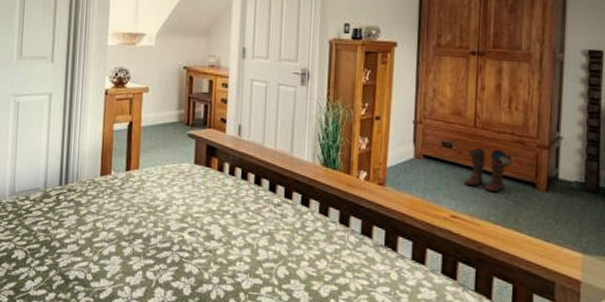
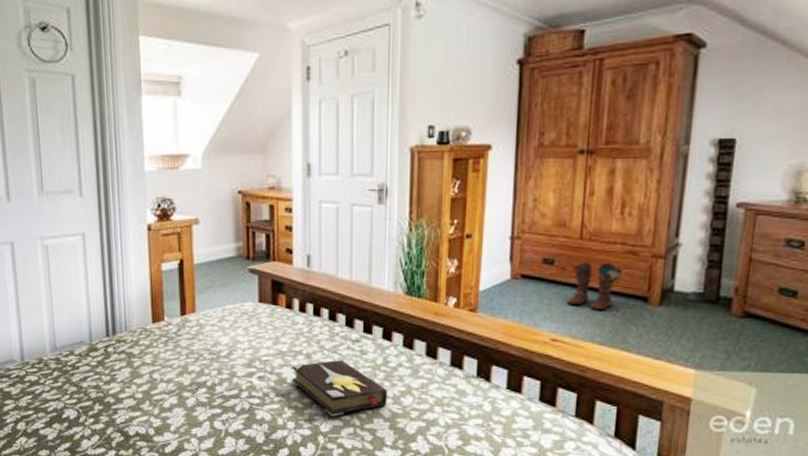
hardback book: none [219,221,304,275] -> present [292,360,388,416]

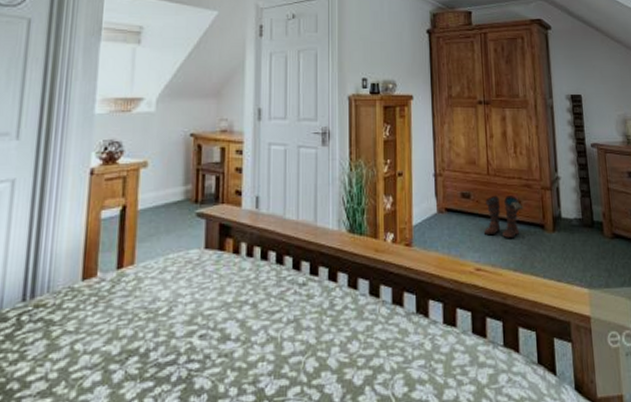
hardback book: present [292,360,388,416] -> none [236,307,335,375]

